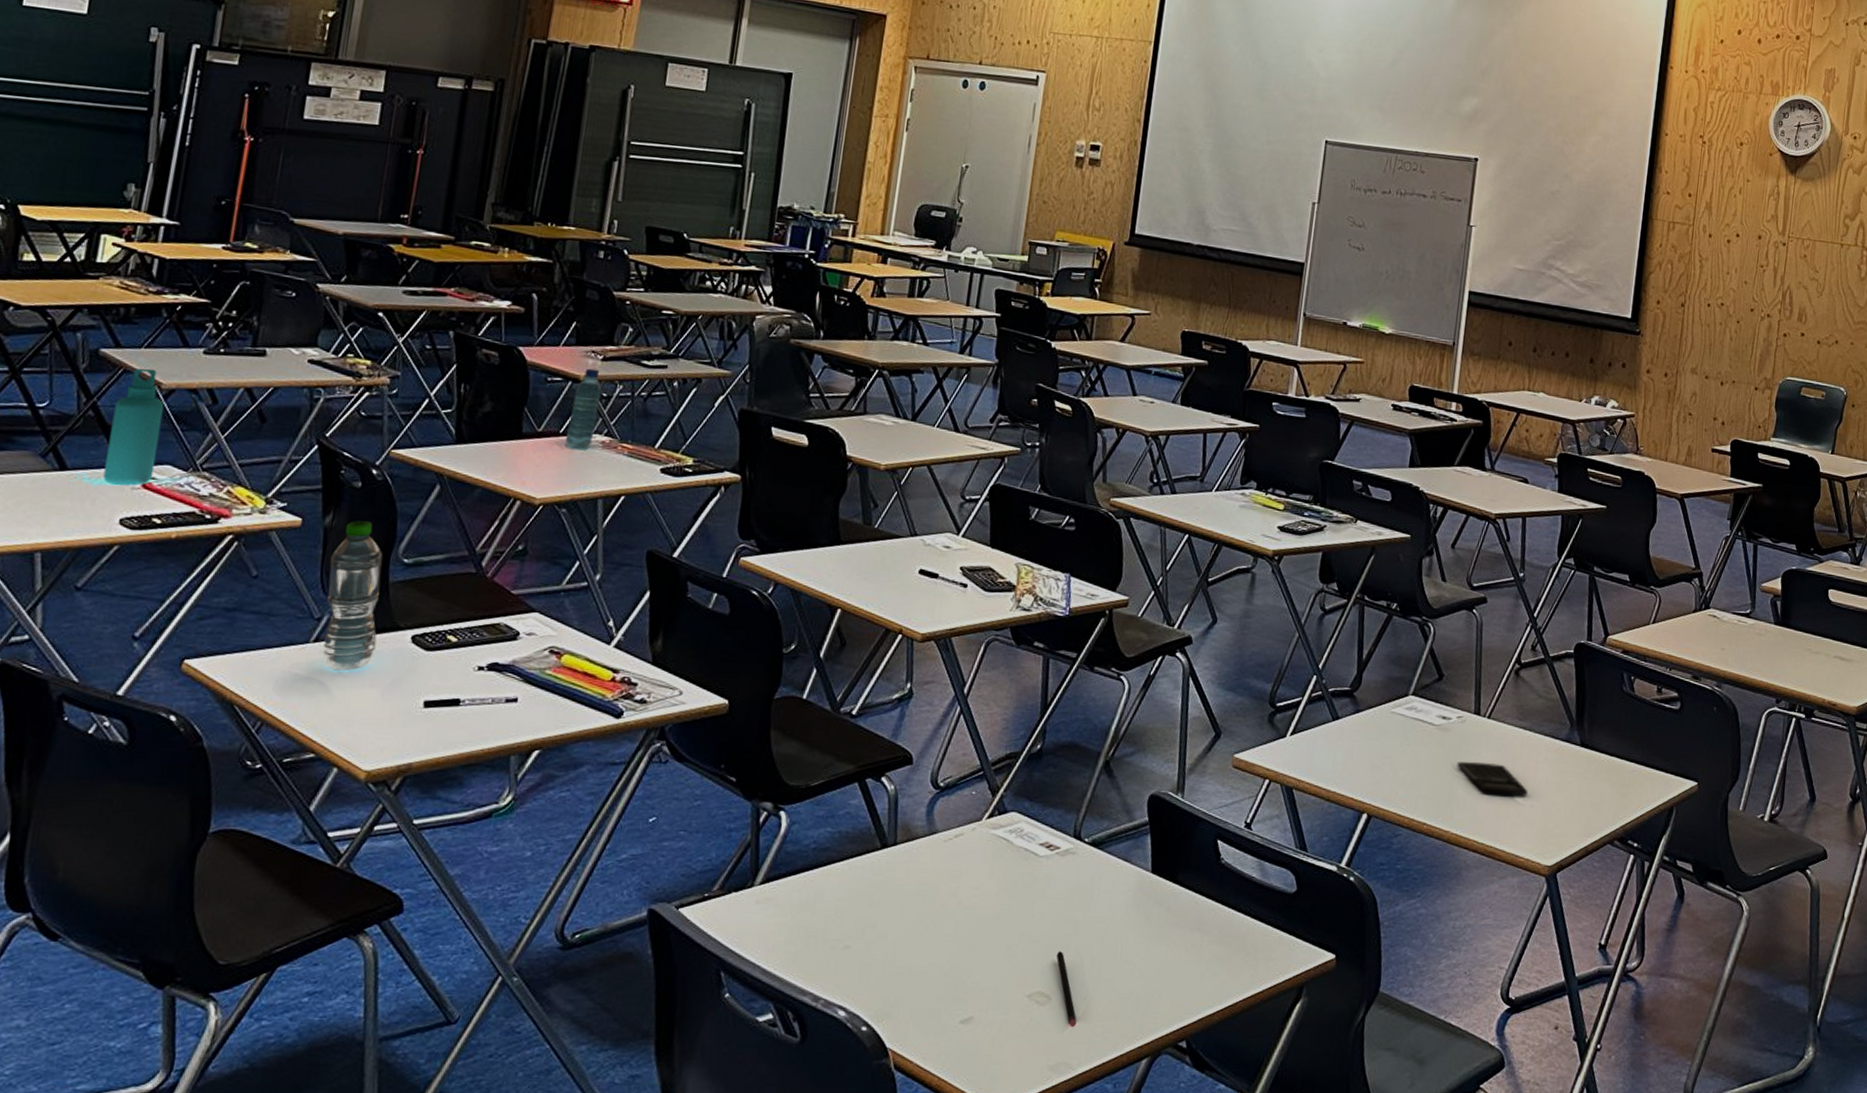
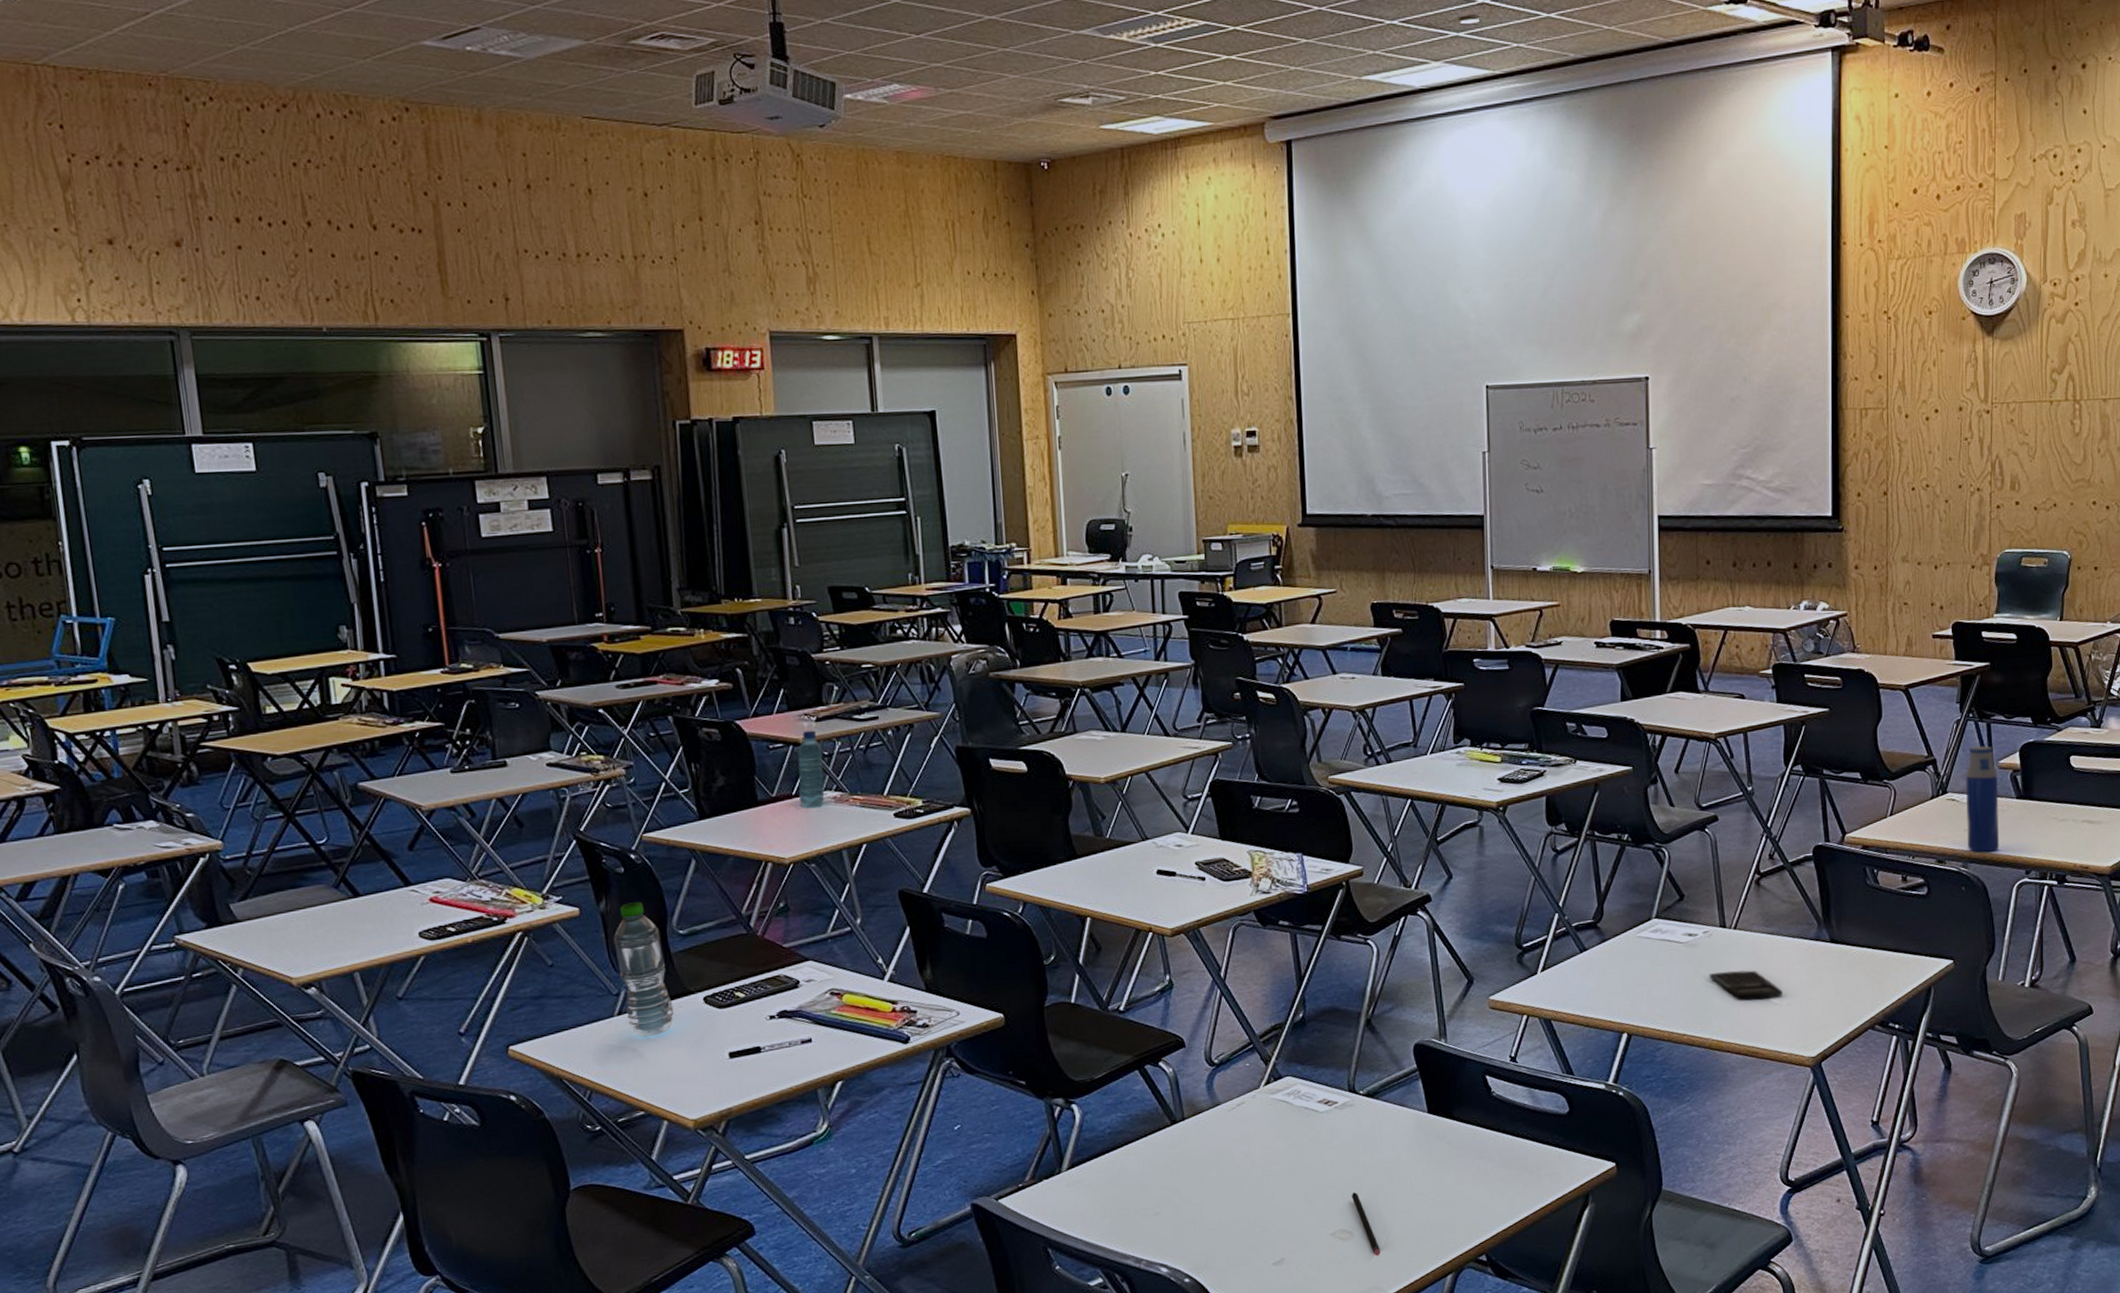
water bottle: present [103,368,165,486] -> none [385,794,437,903]
water bottle: none [1723,565,1759,675] -> present [1966,745,2000,852]

